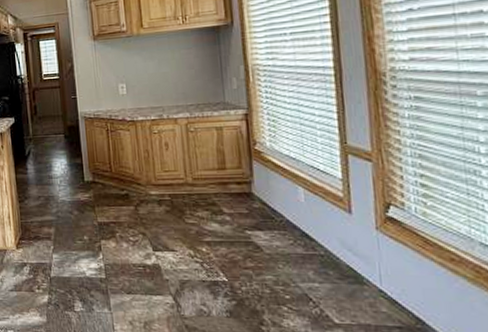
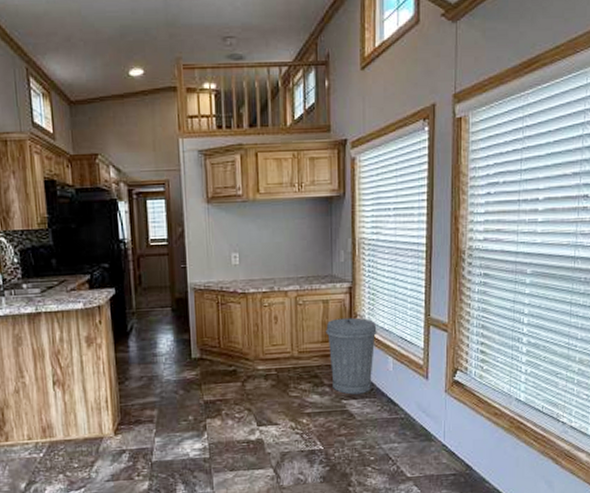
trash can: none [221,145,282,225] -> present [326,317,377,395]

